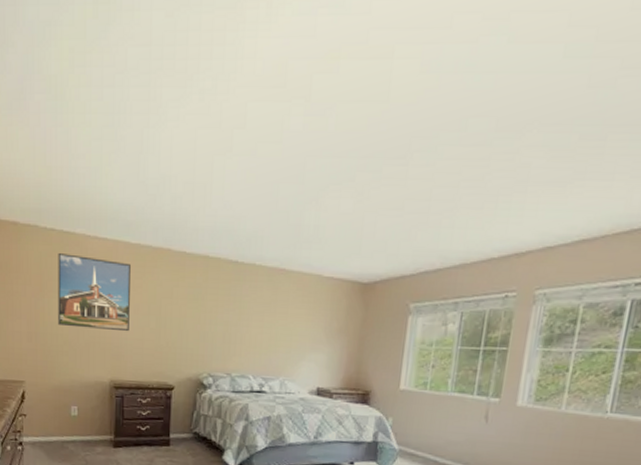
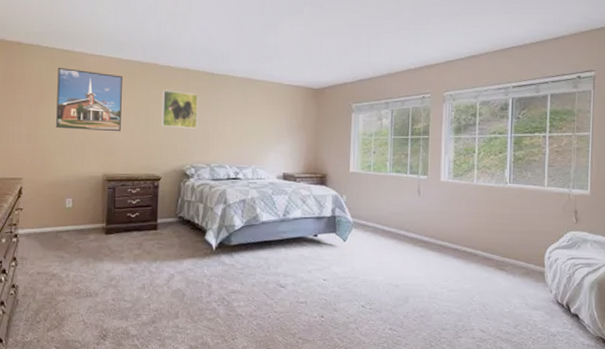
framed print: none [175,282,219,330] -> present [161,90,199,129]

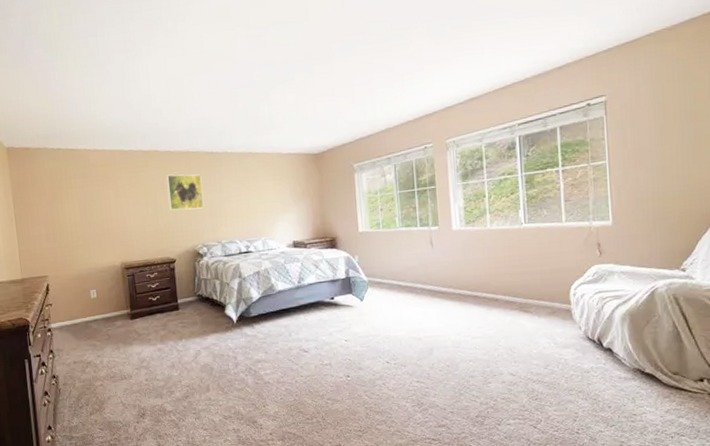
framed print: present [56,68,122,132] -> none [65,166,132,225]

